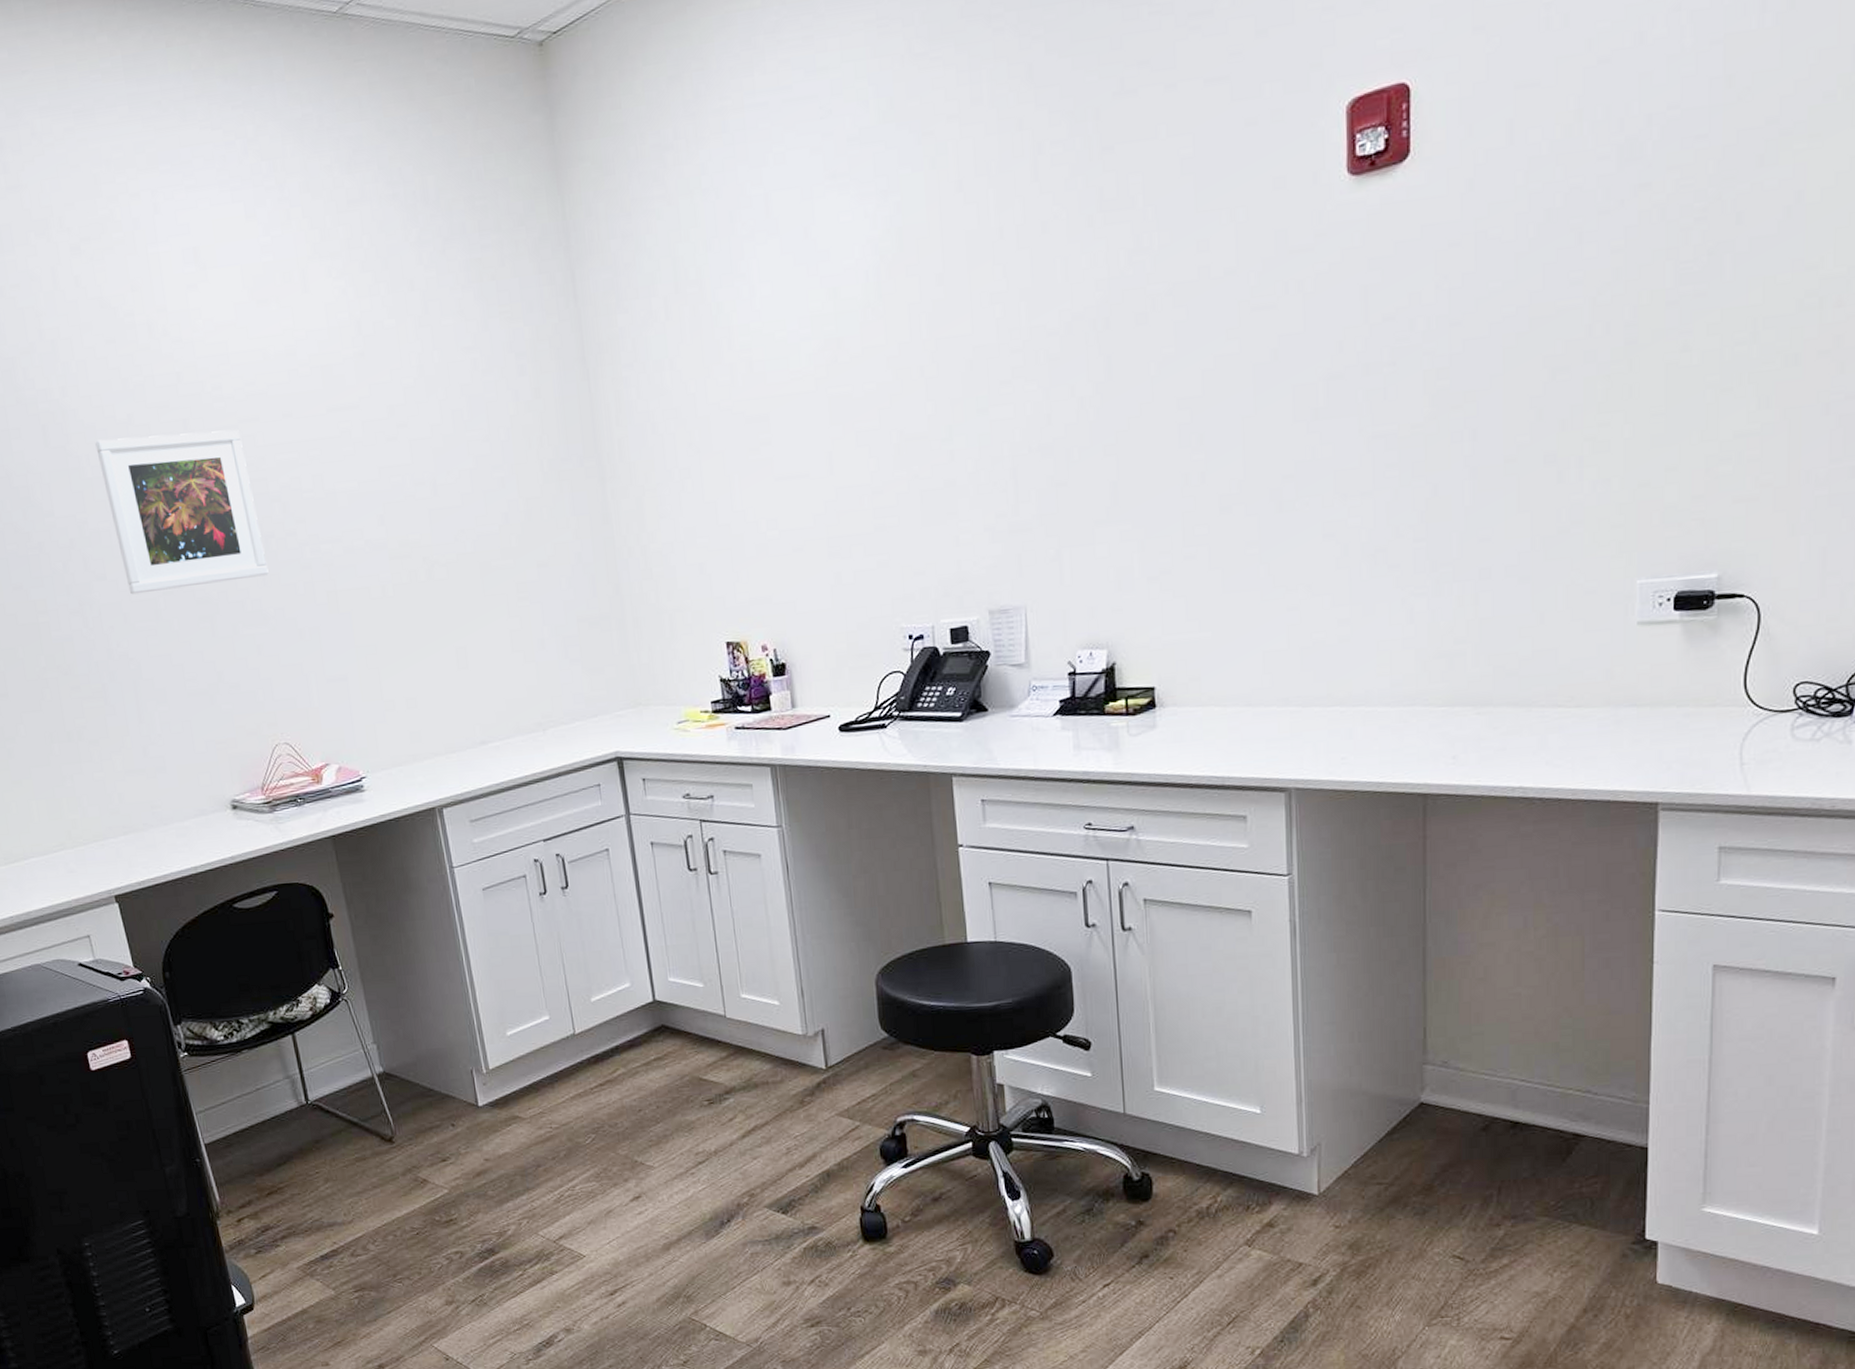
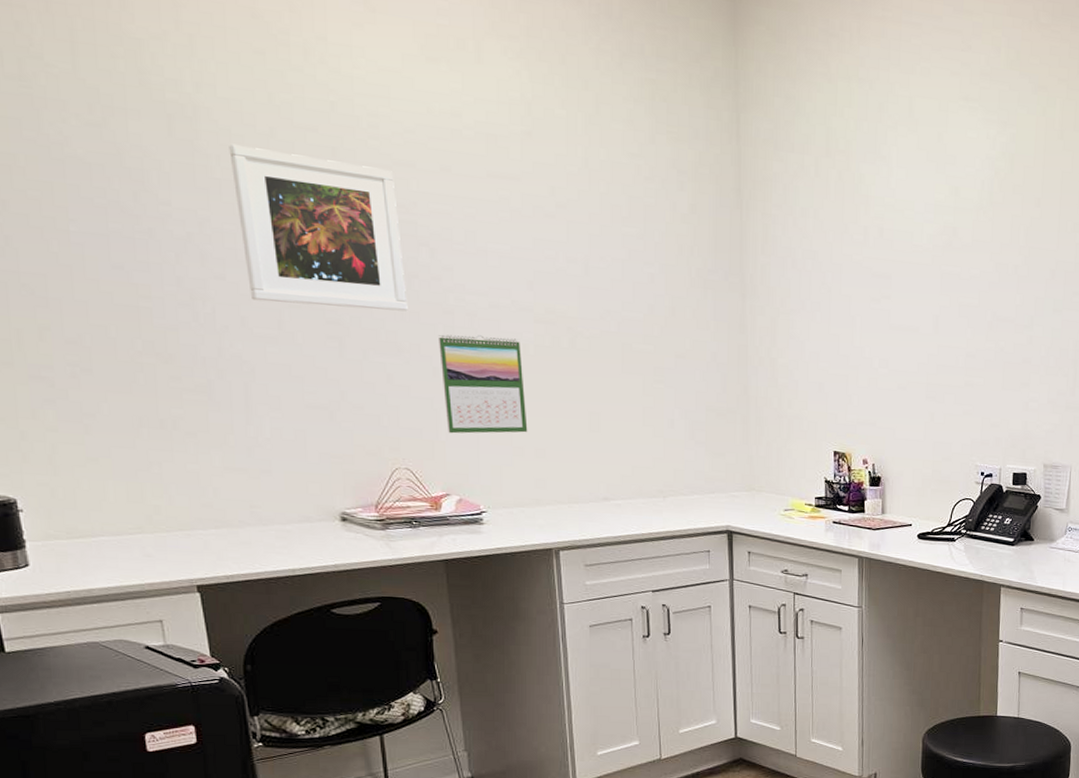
calendar: none [299,581,397,698] -> present [438,334,528,434]

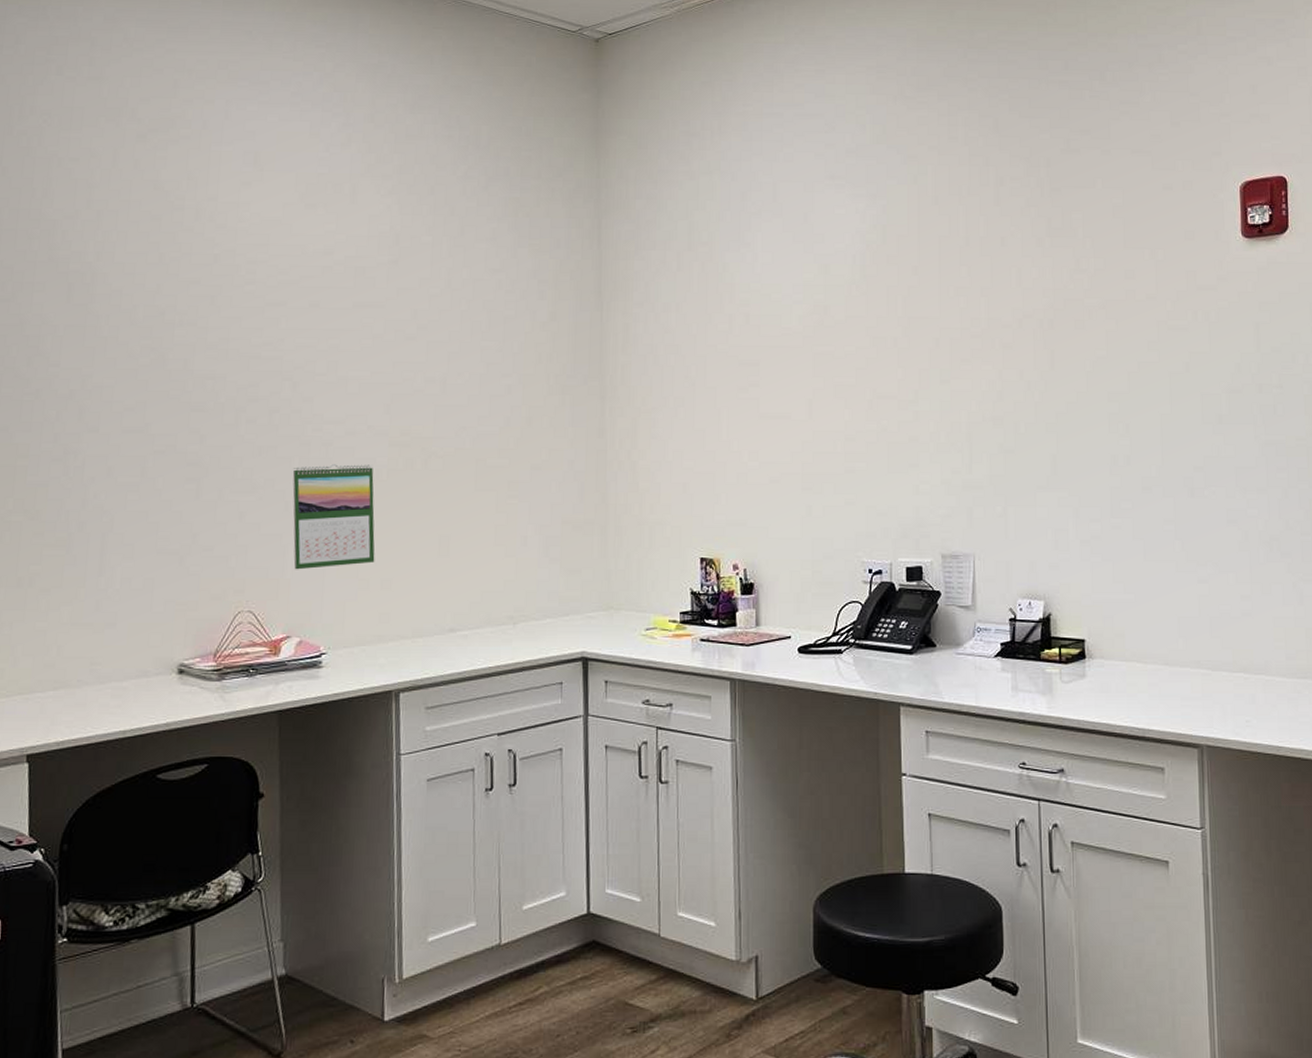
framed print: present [229,144,408,312] -> none [118,303,267,450]

